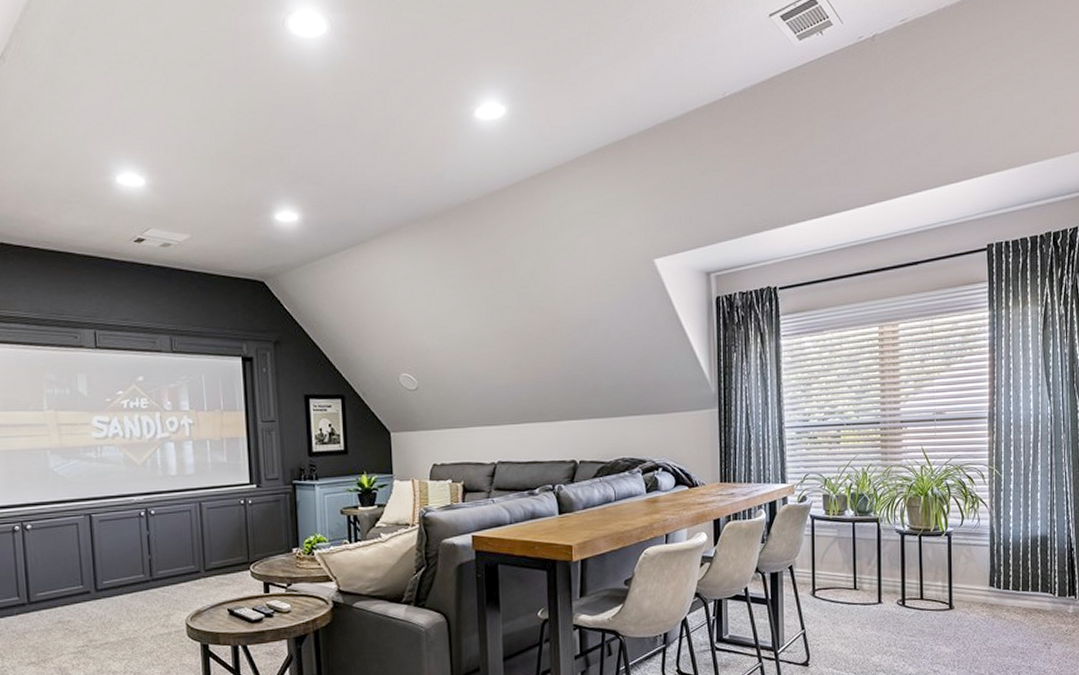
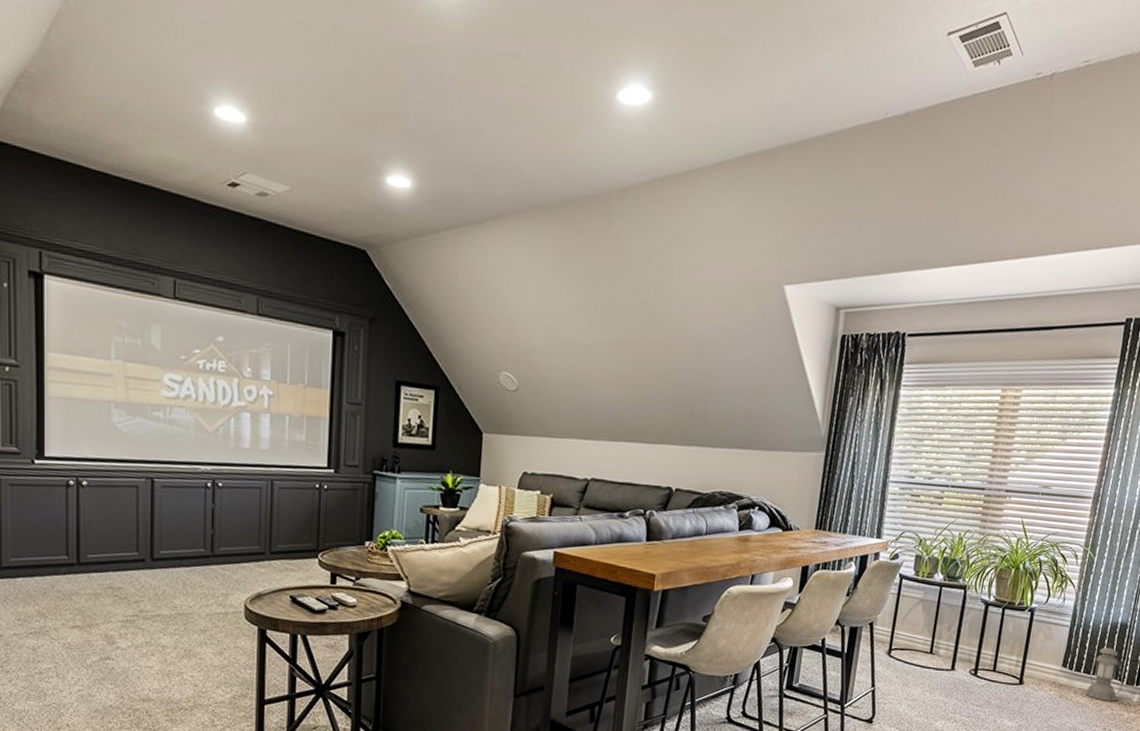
lantern: none [1018,561,1055,616] -> present [1085,647,1124,702]

